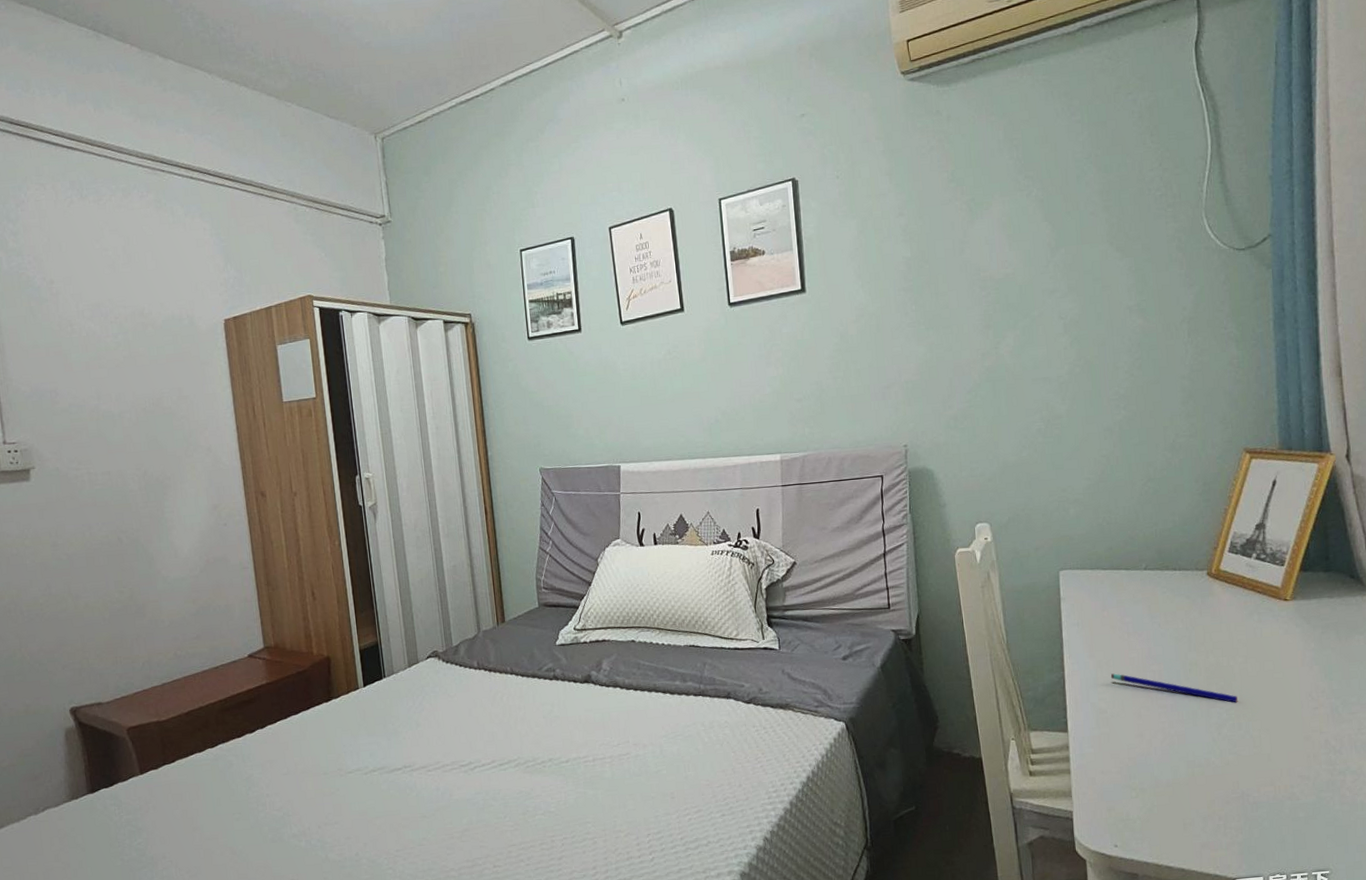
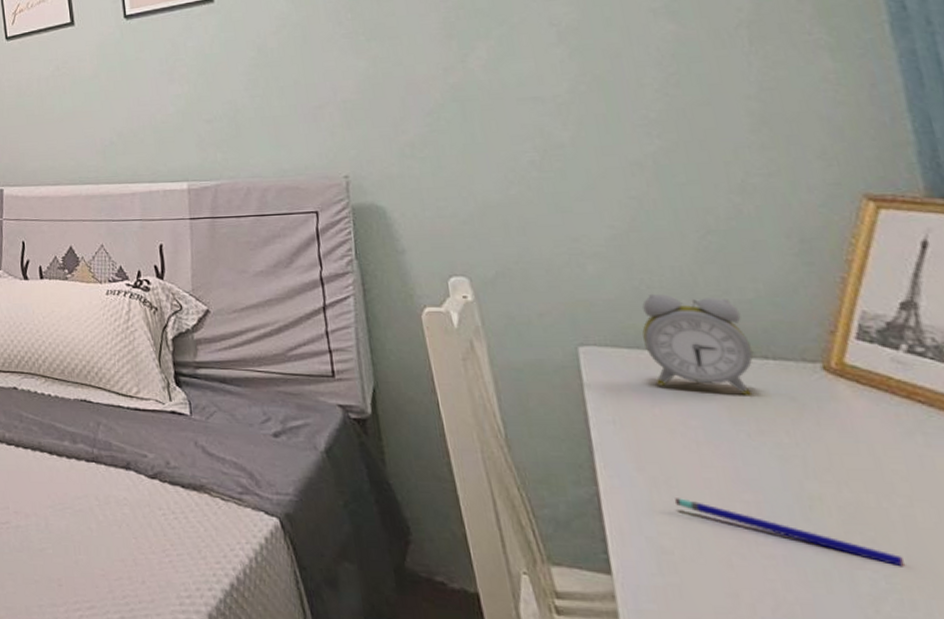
alarm clock: none [1101,528,1168,598] -> present [642,294,753,396]

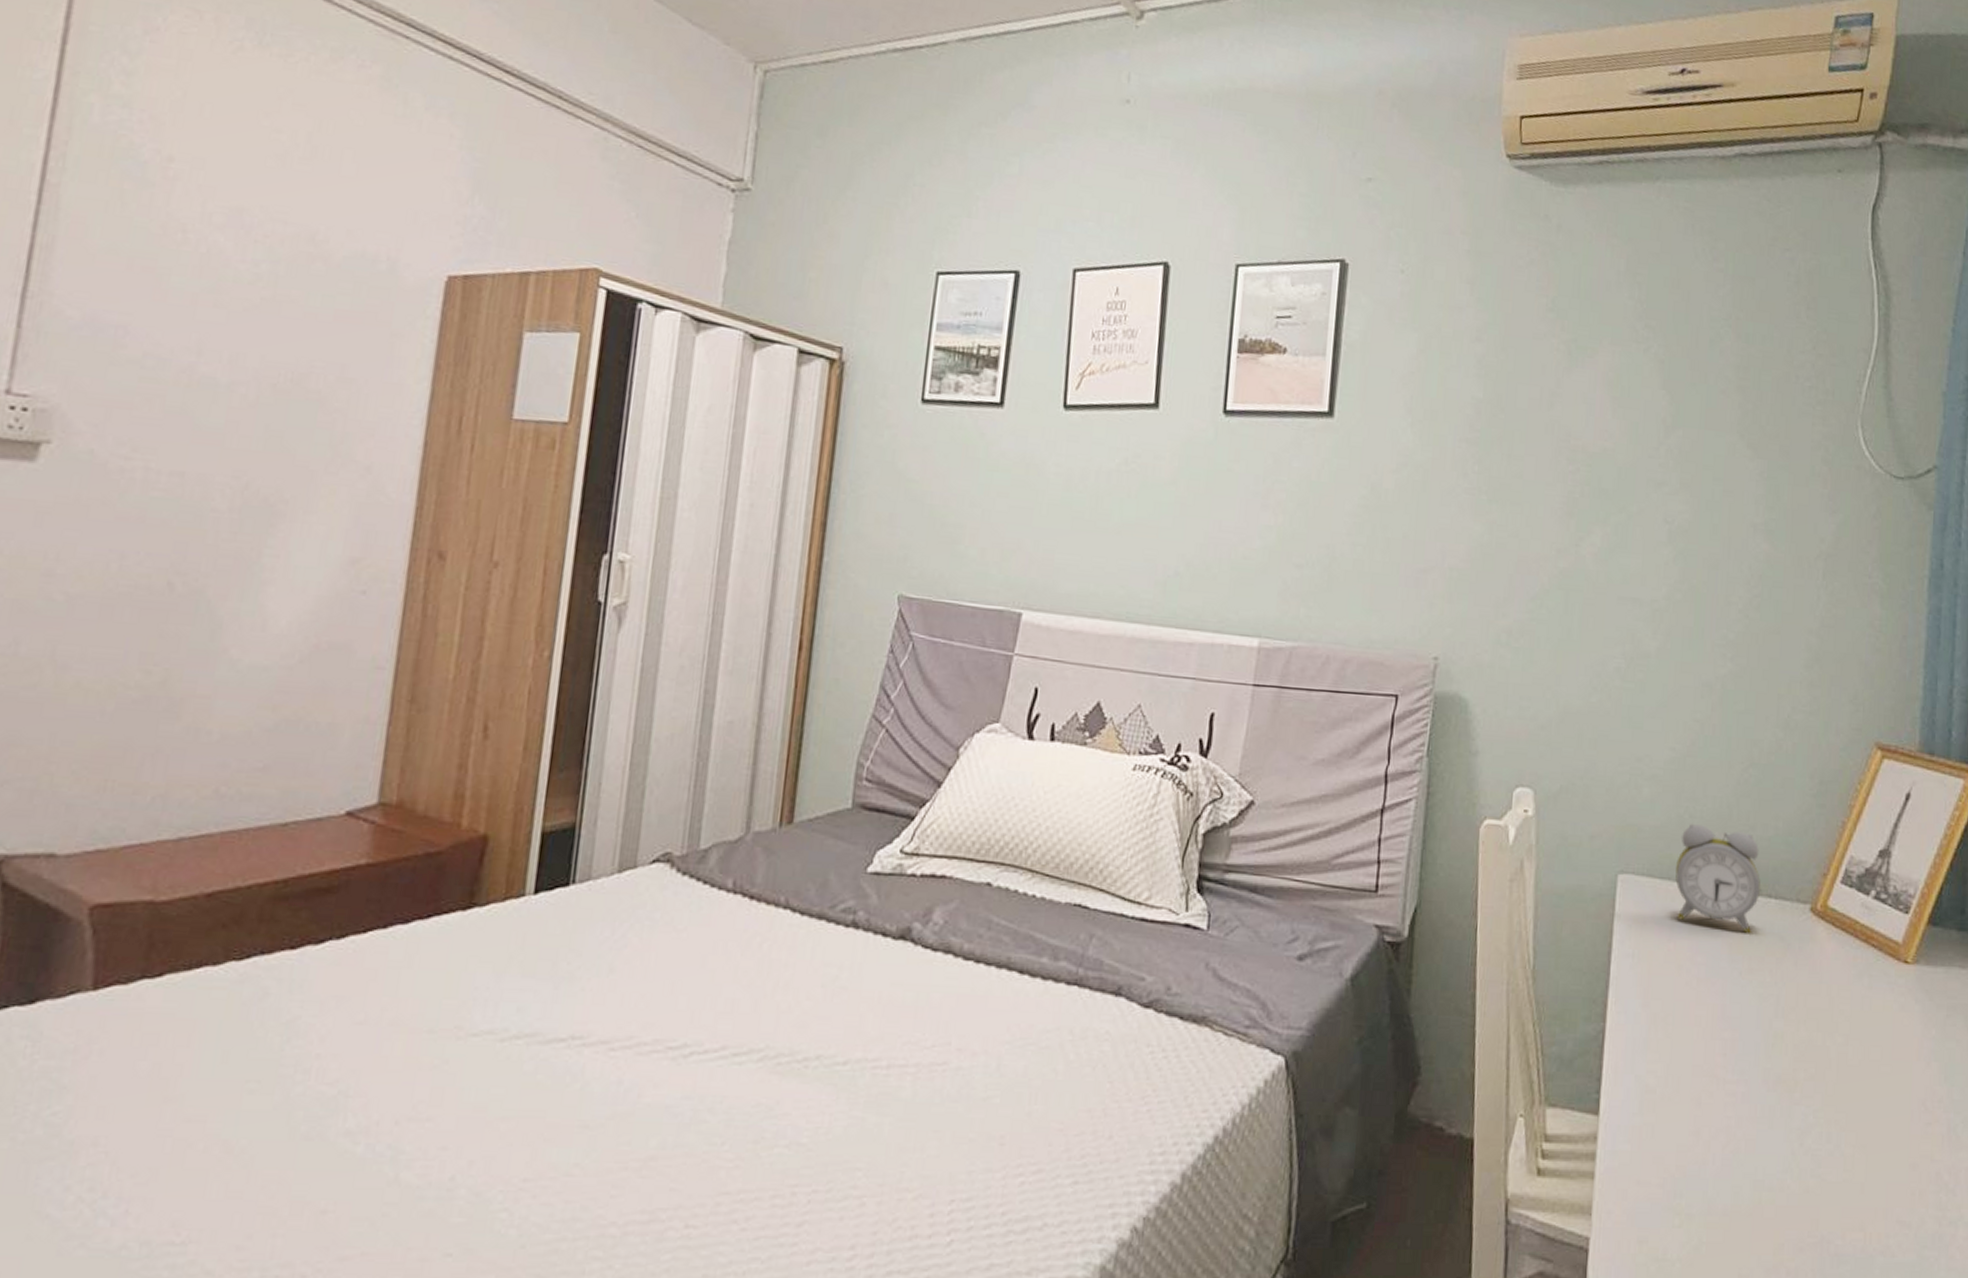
pen: present [674,498,904,567] -> none [1667,1035,1830,1102]

